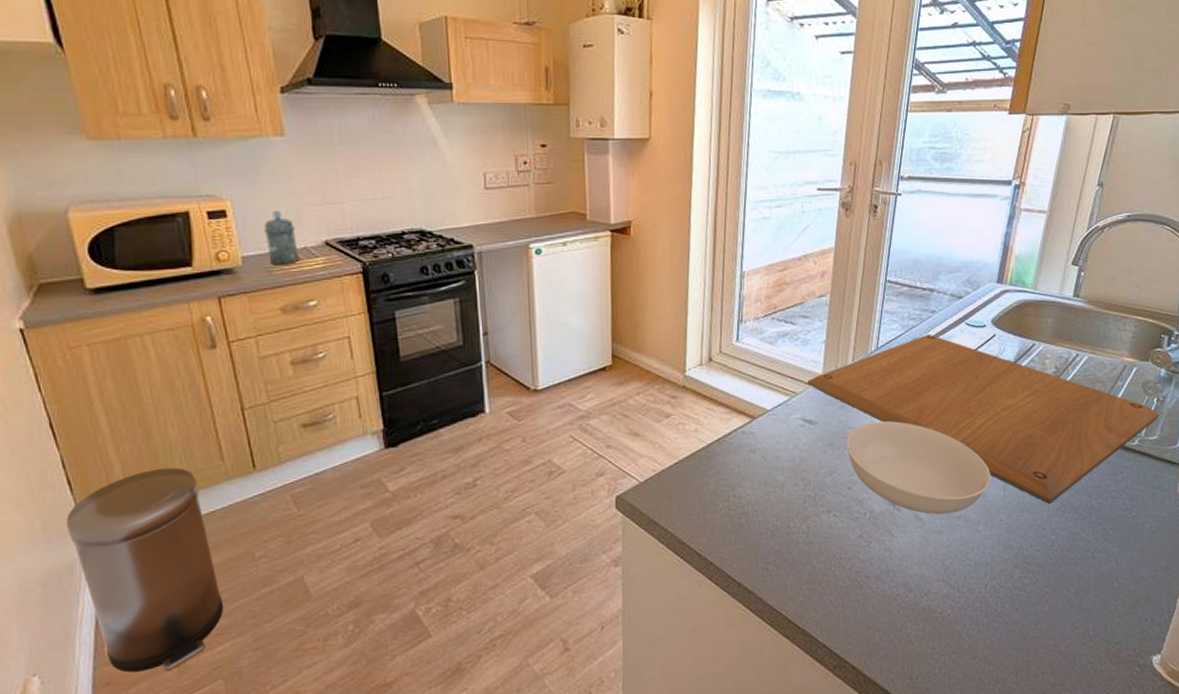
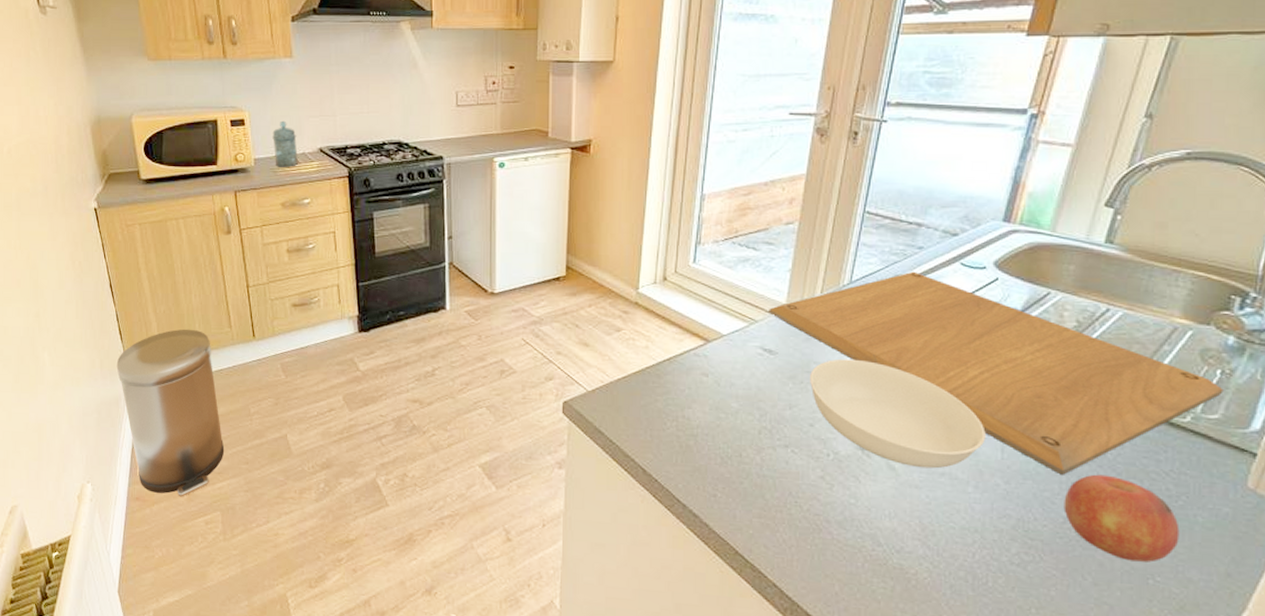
fruit: none [1051,498,1134,570] -> present [1063,474,1180,562]

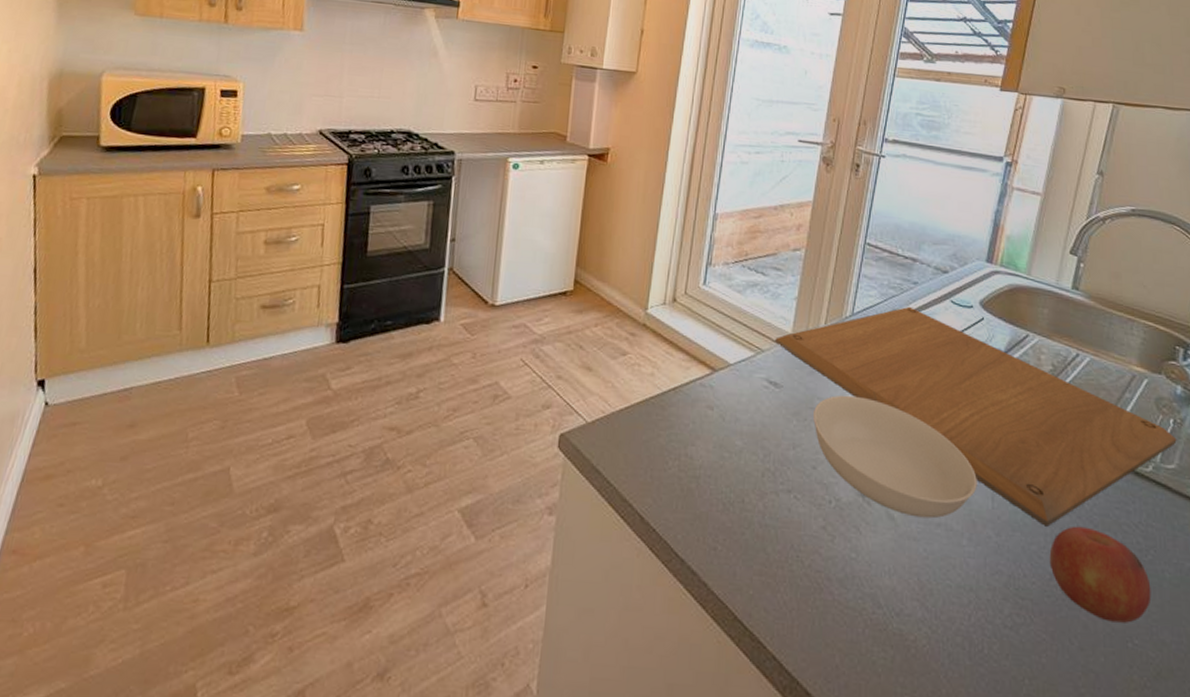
pedal bin: present [116,329,224,497] -> none [20,329,152,550]
canister: present [272,120,298,167] -> none [266,96,296,148]

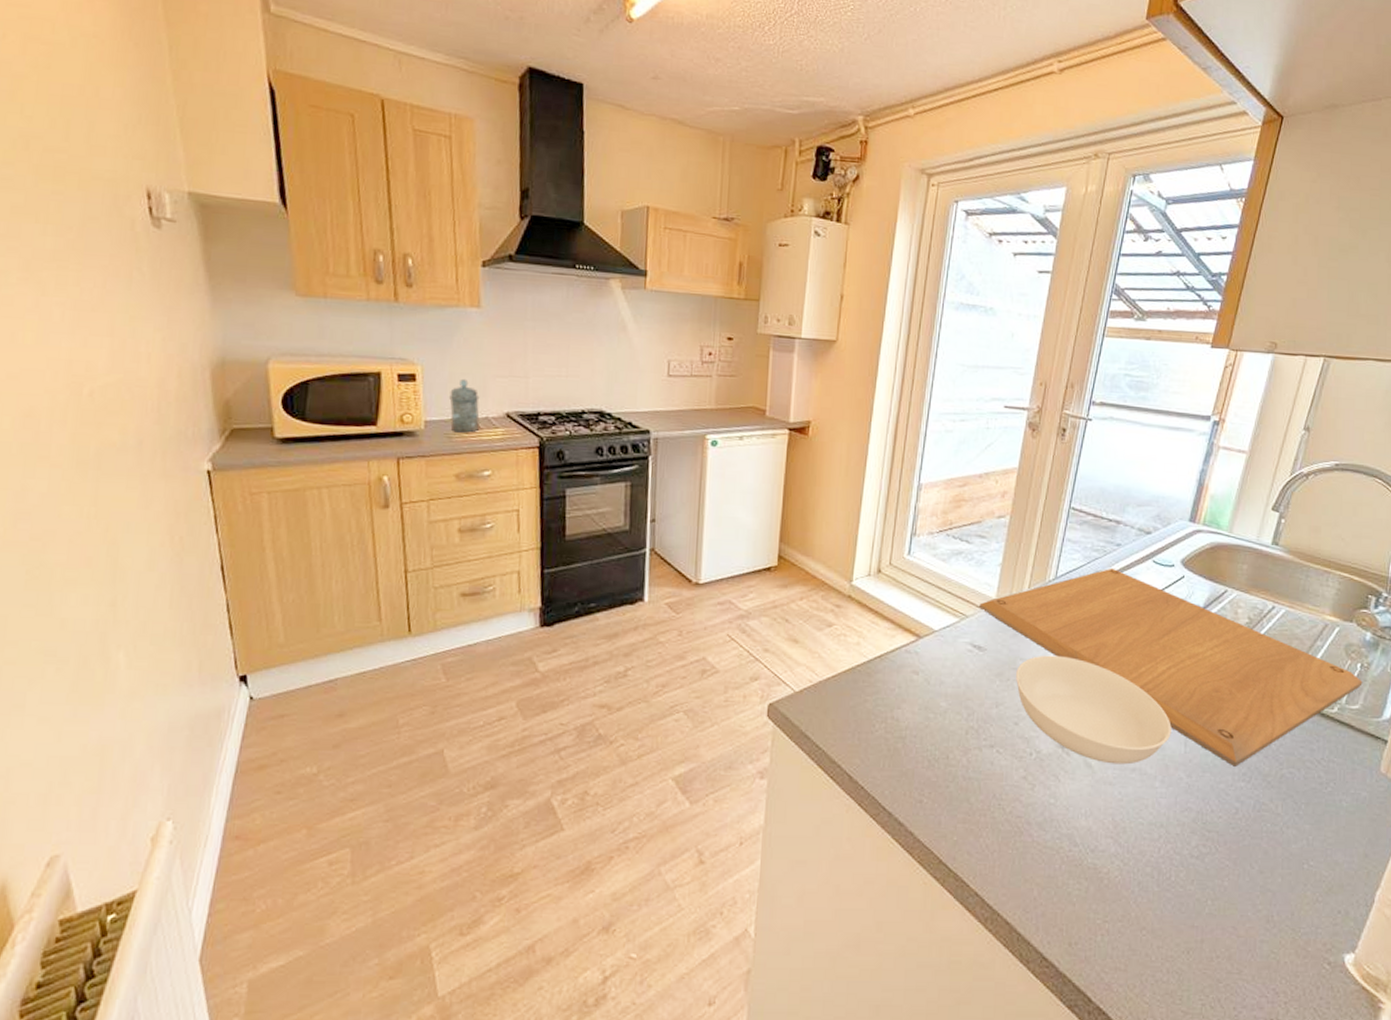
canister: none [266,96,296,148] -> present [449,378,480,433]
fruit: present [1049,526,1151,623] -> none [1236,765,1329,848]

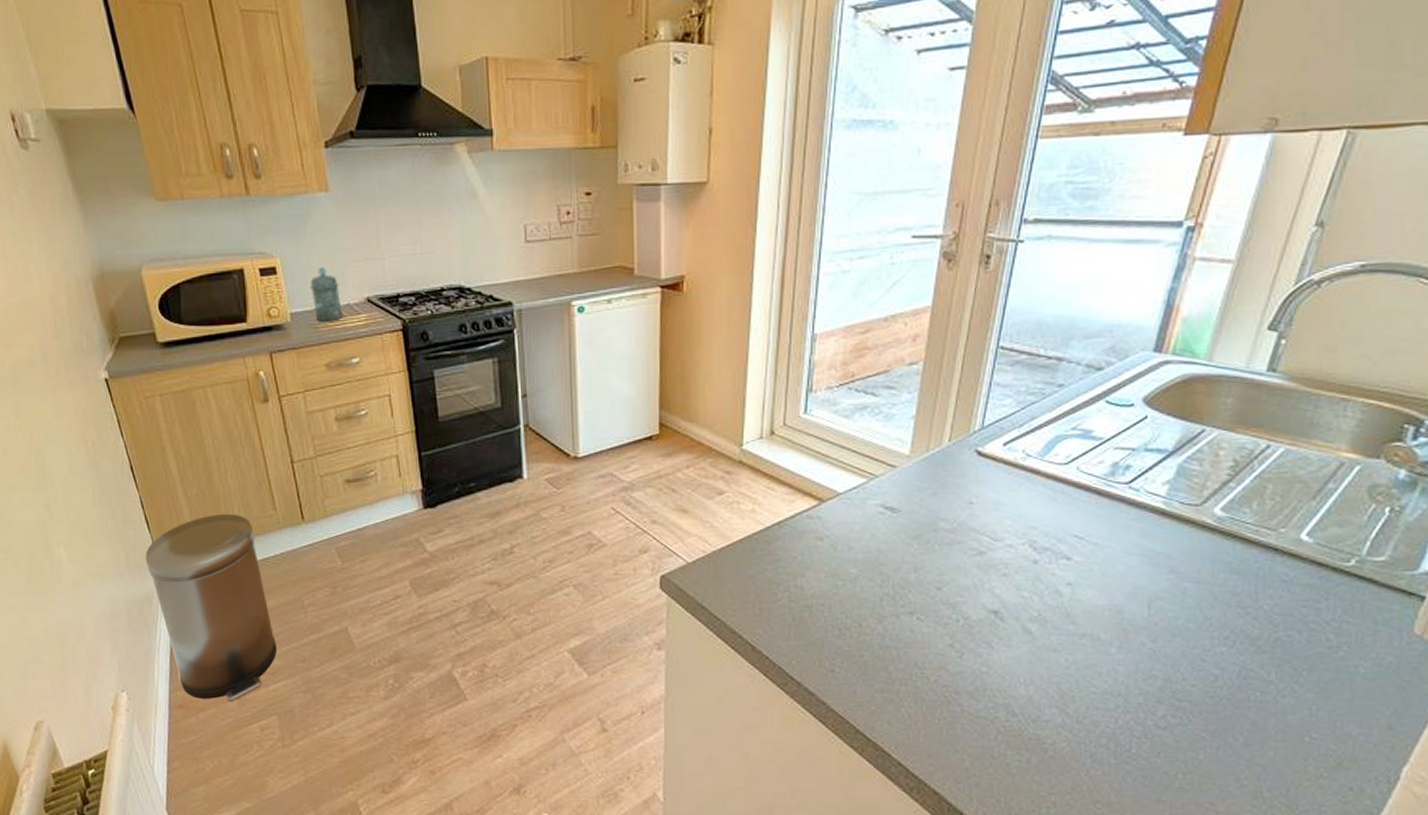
pedal bin: none [221,622,361,832] -> present [145,513,277,702]
chopping board: present [979,567,1363,767] -> none [890,412,1392,630]
bowl: present [1016,655,1172,765] -> none [937,514,1131,630]

